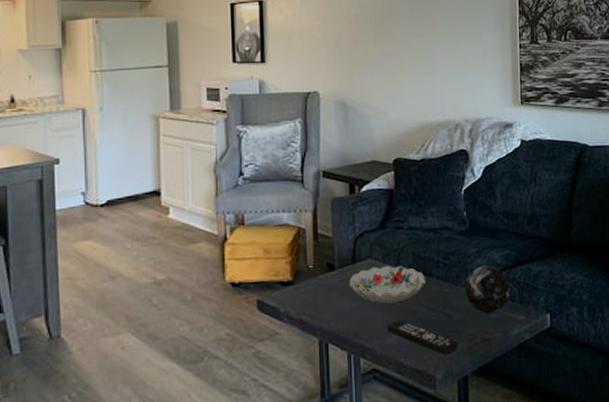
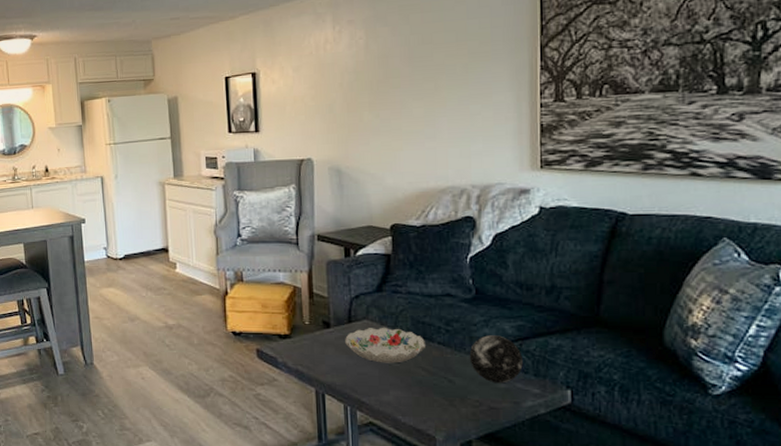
remote control: present [387,320,458,355] -> none [384,380,461,418]

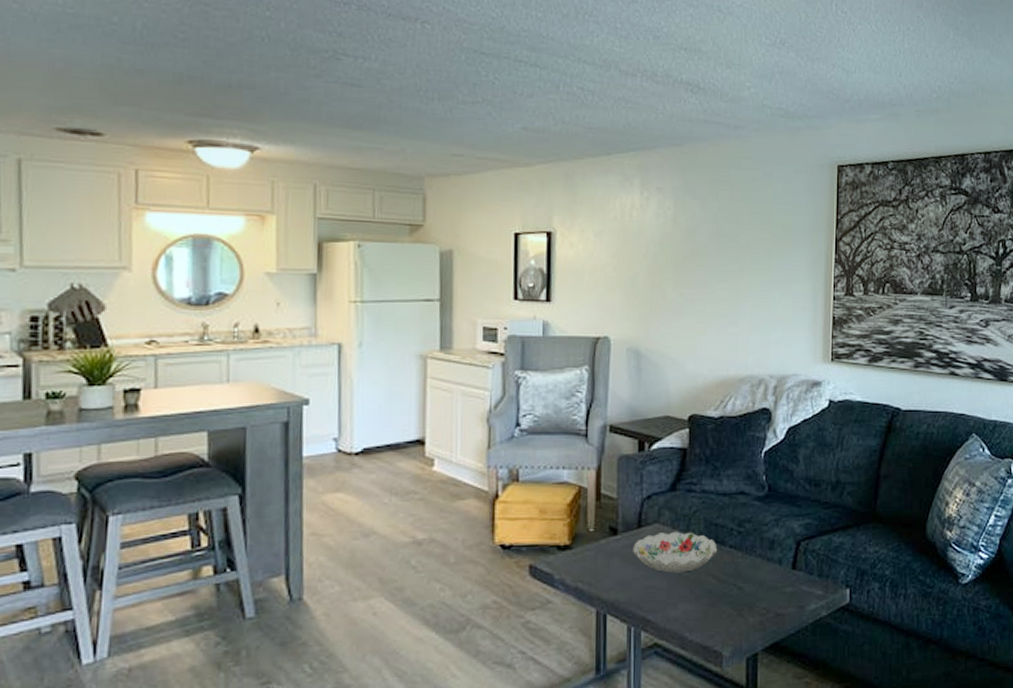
decorative orb: present [469,335,523,384] -> none [759,535,808,587]

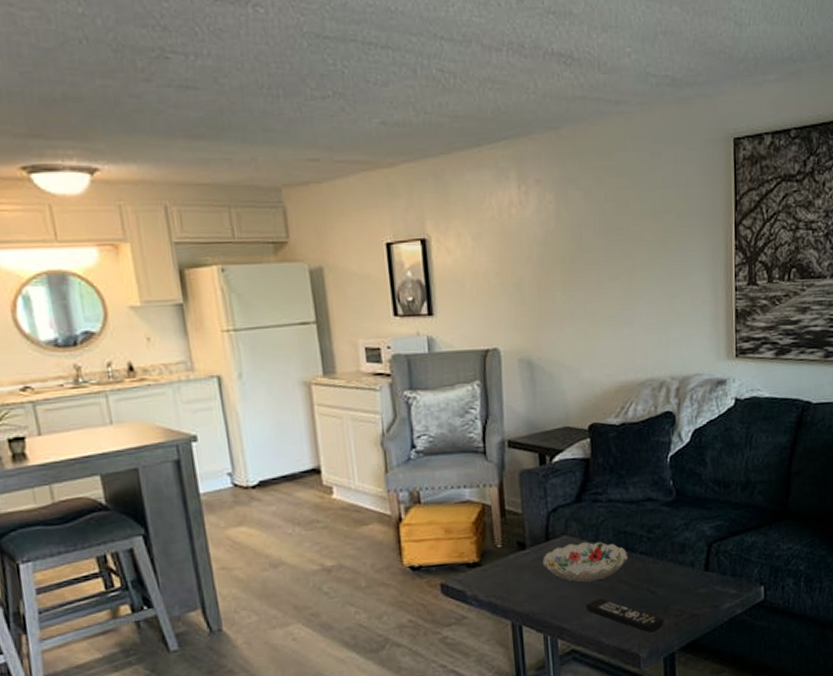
remote control: none [672,591,749,630] -> present [586,598,664,633]

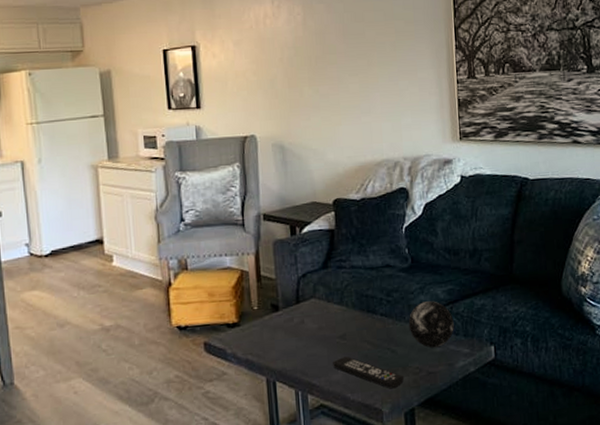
decorative bowl: present [543,541,627,583] -> none [294,304,369,342]
decorative orb: none [671,538,721,589] -> present [408,301,454,348]

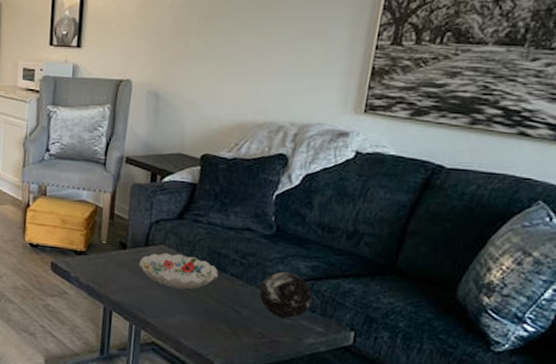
decorative bowl: none [294,304,369,342] -> present [139,253,218,290]
remote control: present [333,356,404,389] -> none [171,305,243,346]

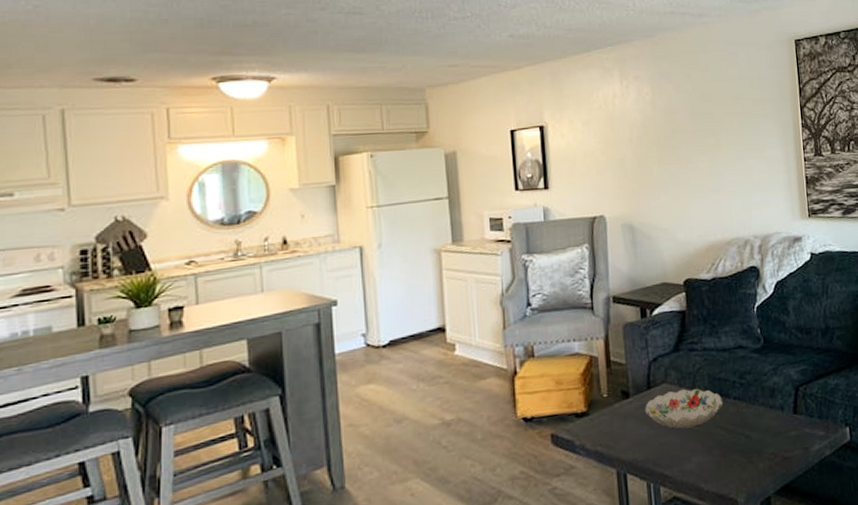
decorative orb: present [259,272,313,319] -> none [762,382,809,432]

